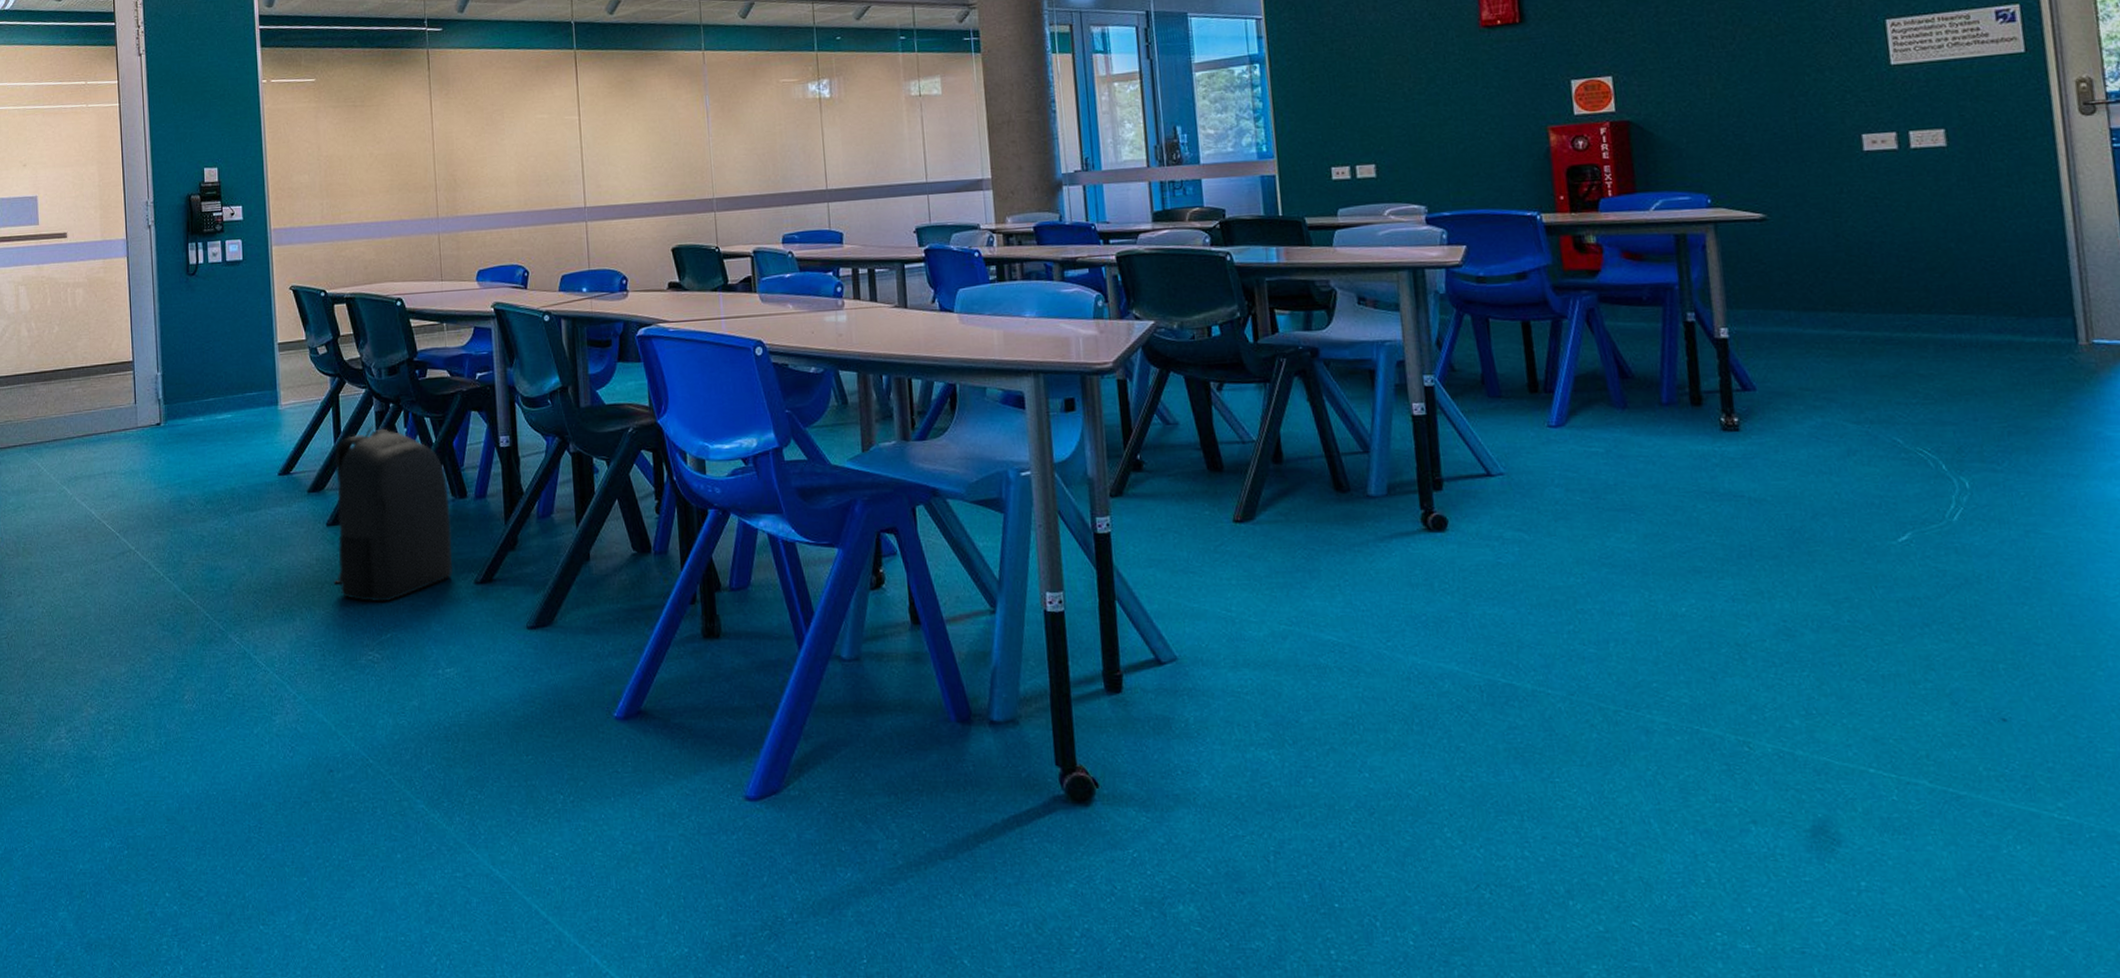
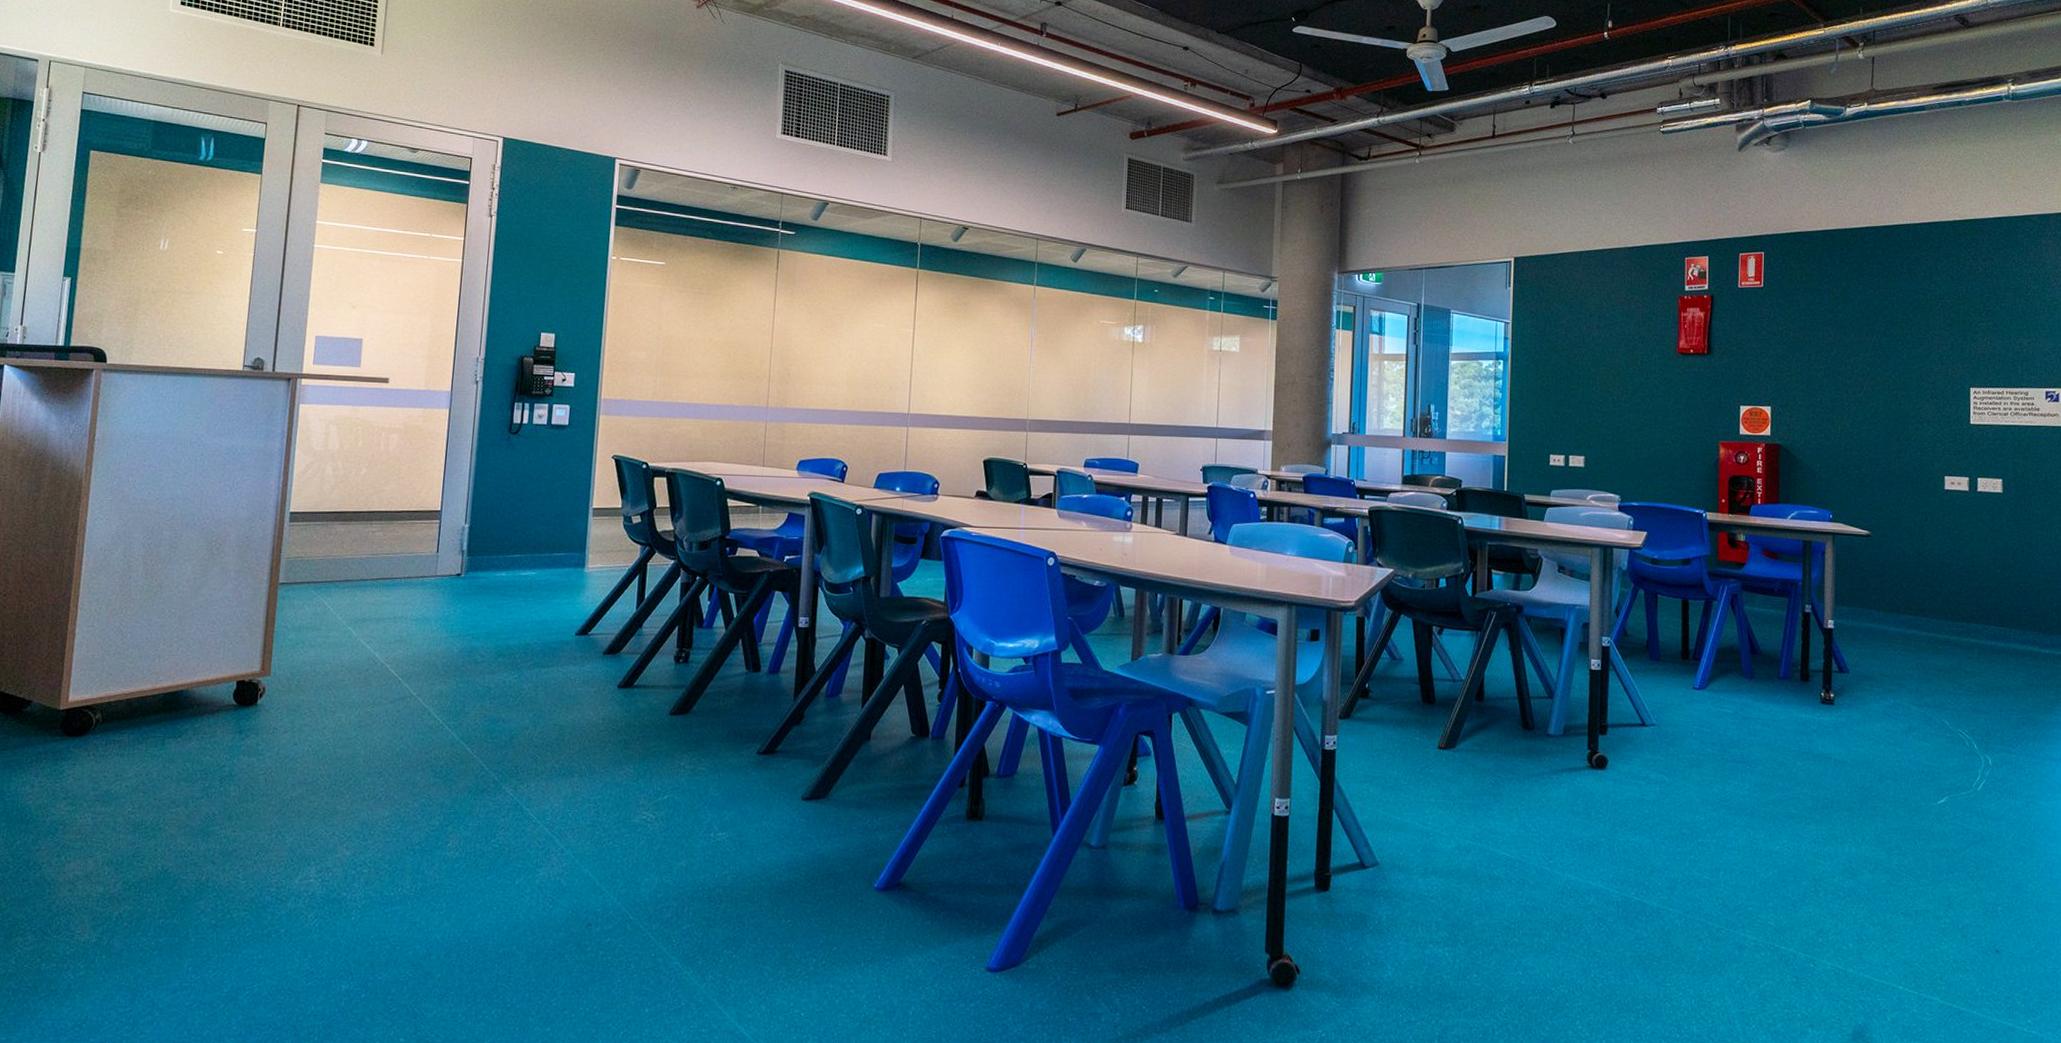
backpack: present [333,426,453,603] -> none [617,596,743,765]

